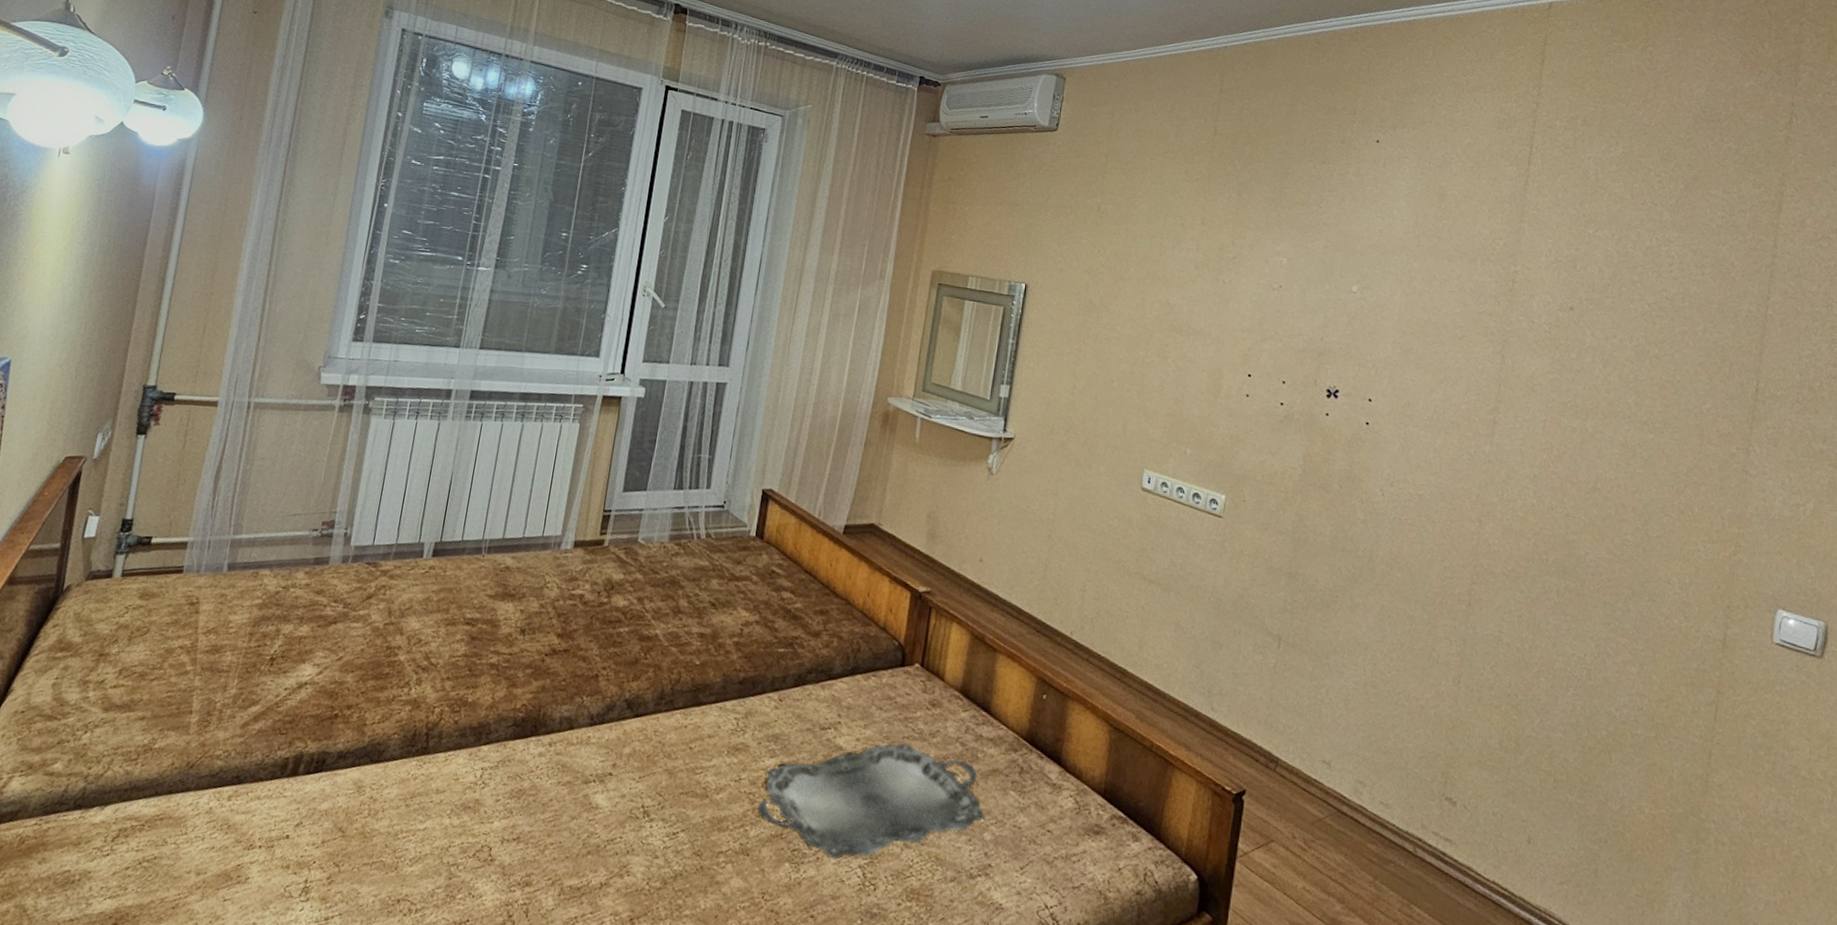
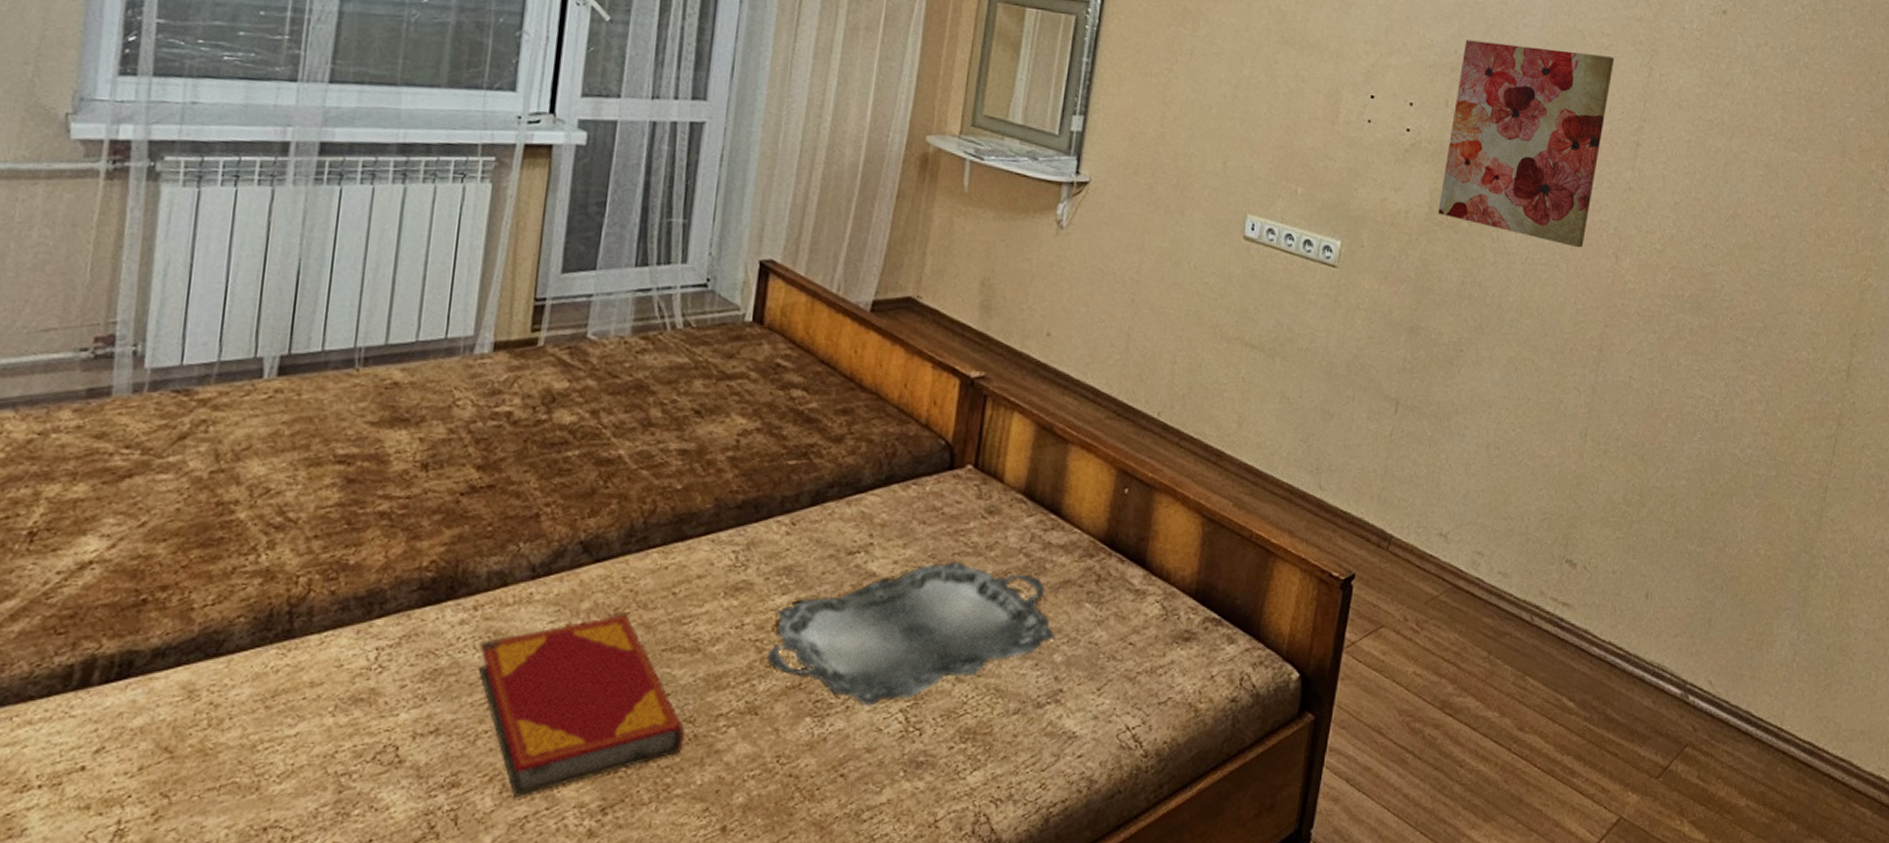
hardback book: none [549,760,694,901] -> present [478,614,685,797]
wall art: none [1311,329,1468,512] -> present [1438,39,1615,248]

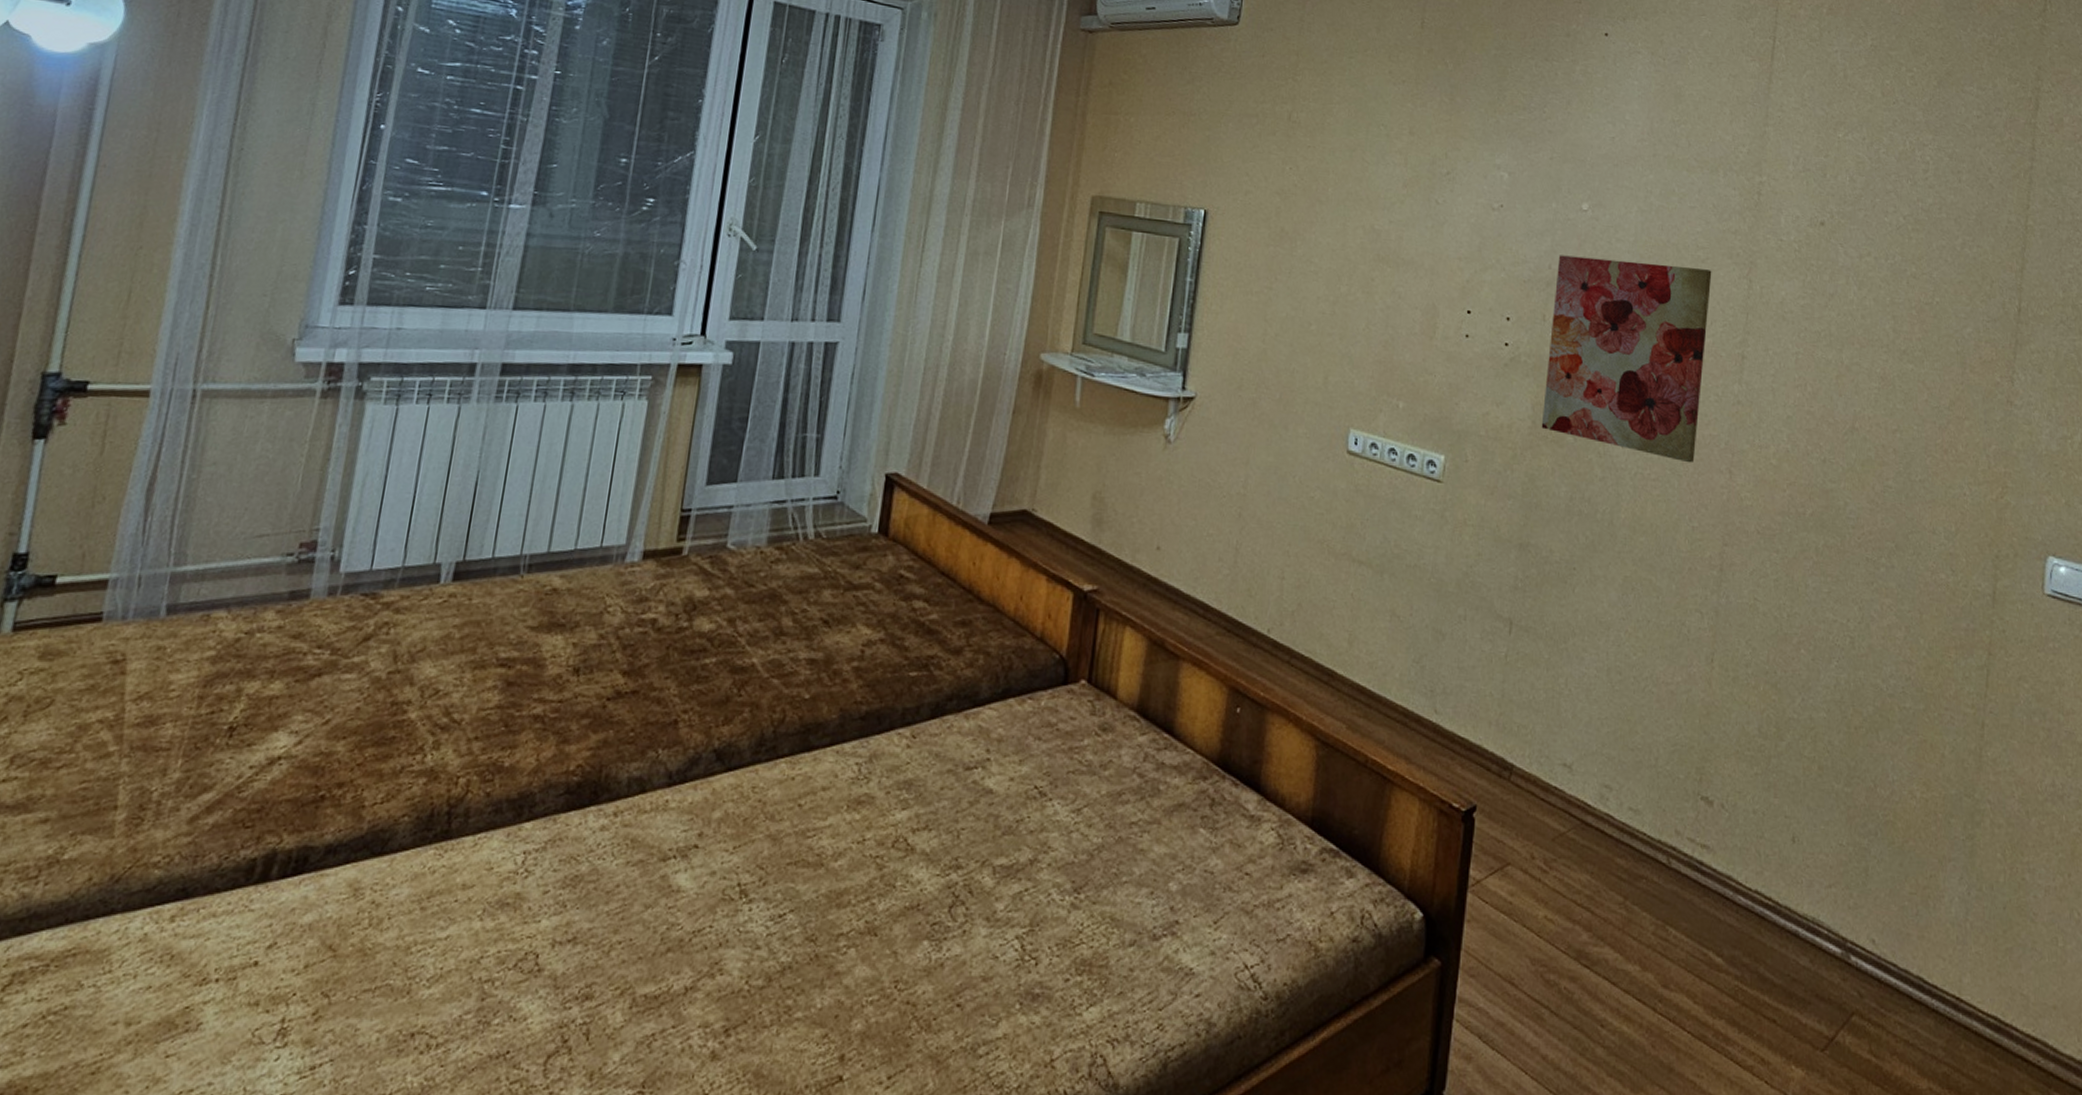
hardback book: present [478,614,685,797] -> none [615,825,807,1013]
serving tray: present [767,561,1056,706] -> none [886,779,1171,931]

